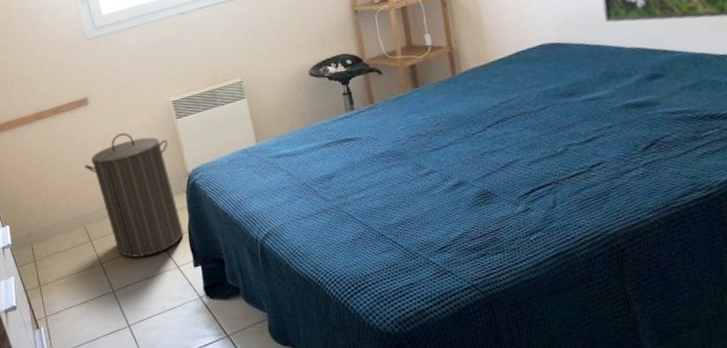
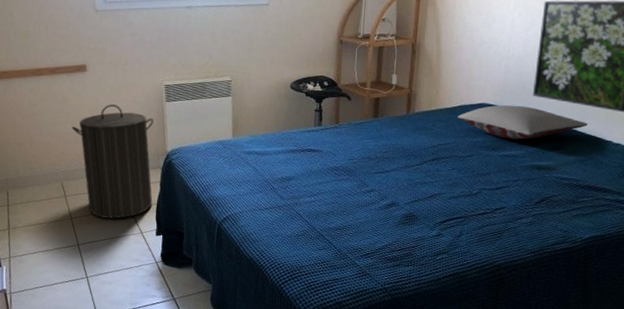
pillow: none [516,35,688,80] -> present [458,105,588,140]

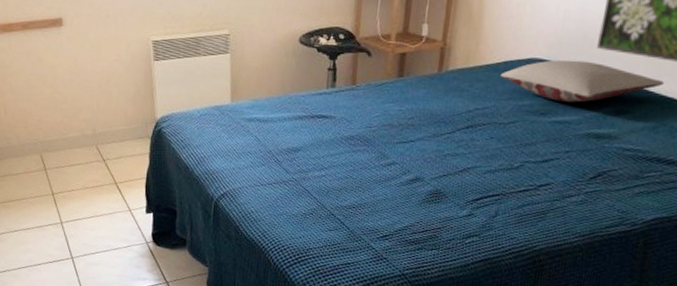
laundry hamper: present [72,104,154,219] -> none [49,64,142,195]

